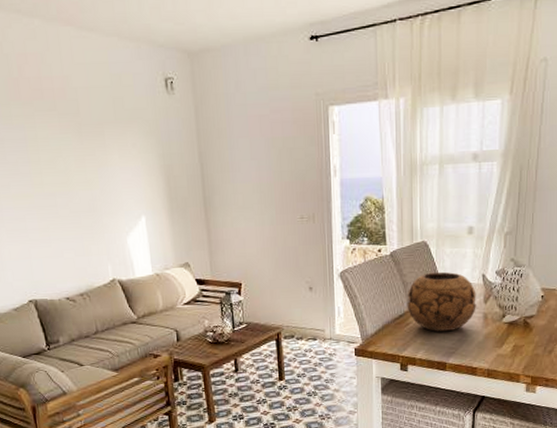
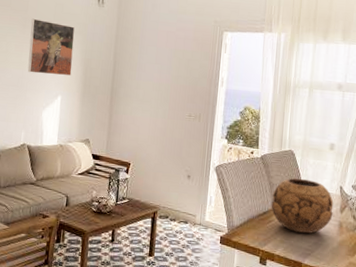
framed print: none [87,122,152,193] -> present [27,18,75,76]

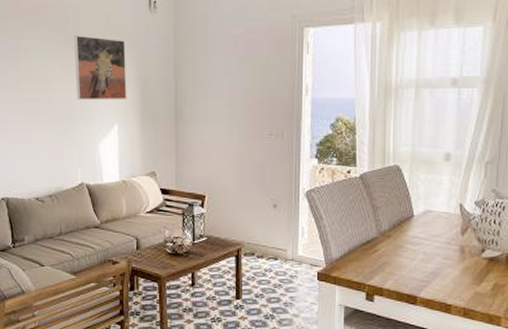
decorative bowl: present [271,178,334,234] -> none [375,198,453,263]

